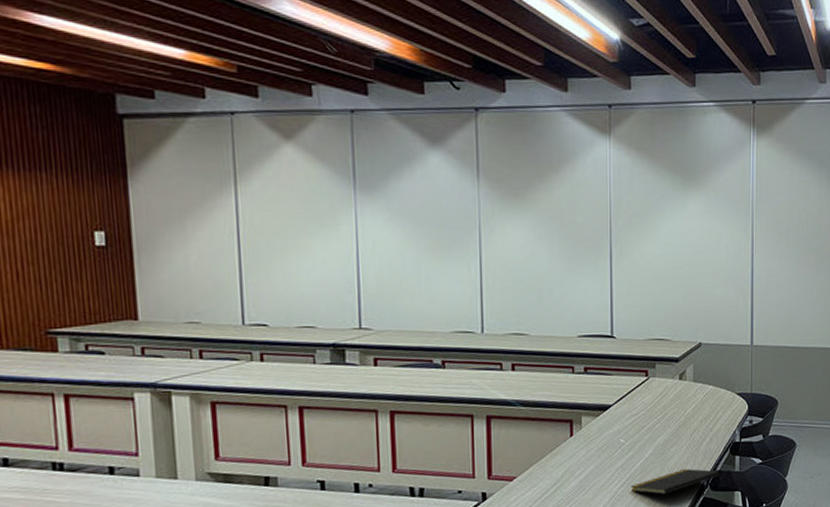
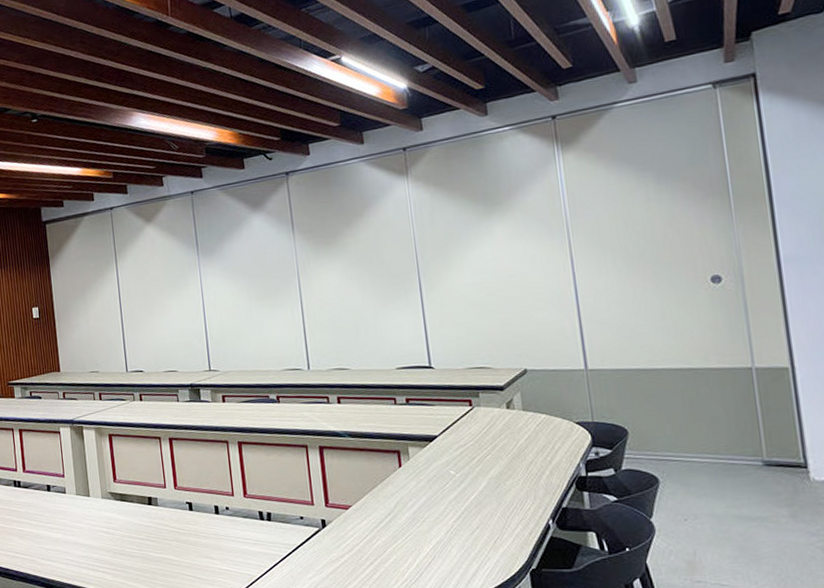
notepad: present [630,468,721,495] -> none [466,503,569,531]

